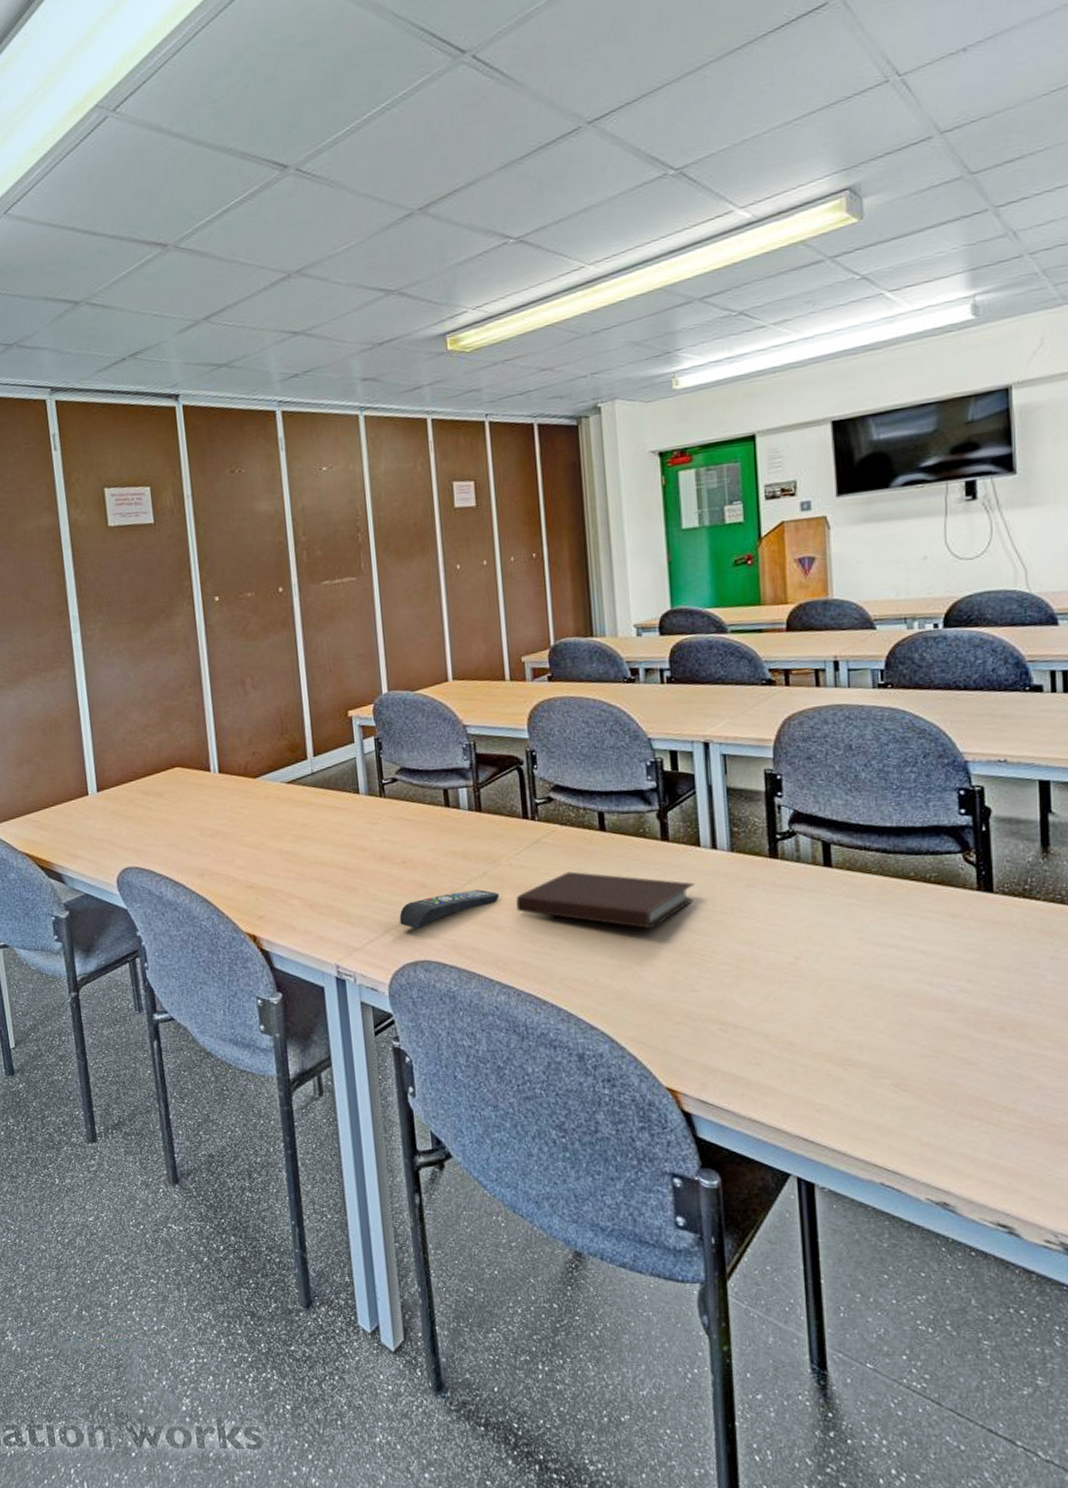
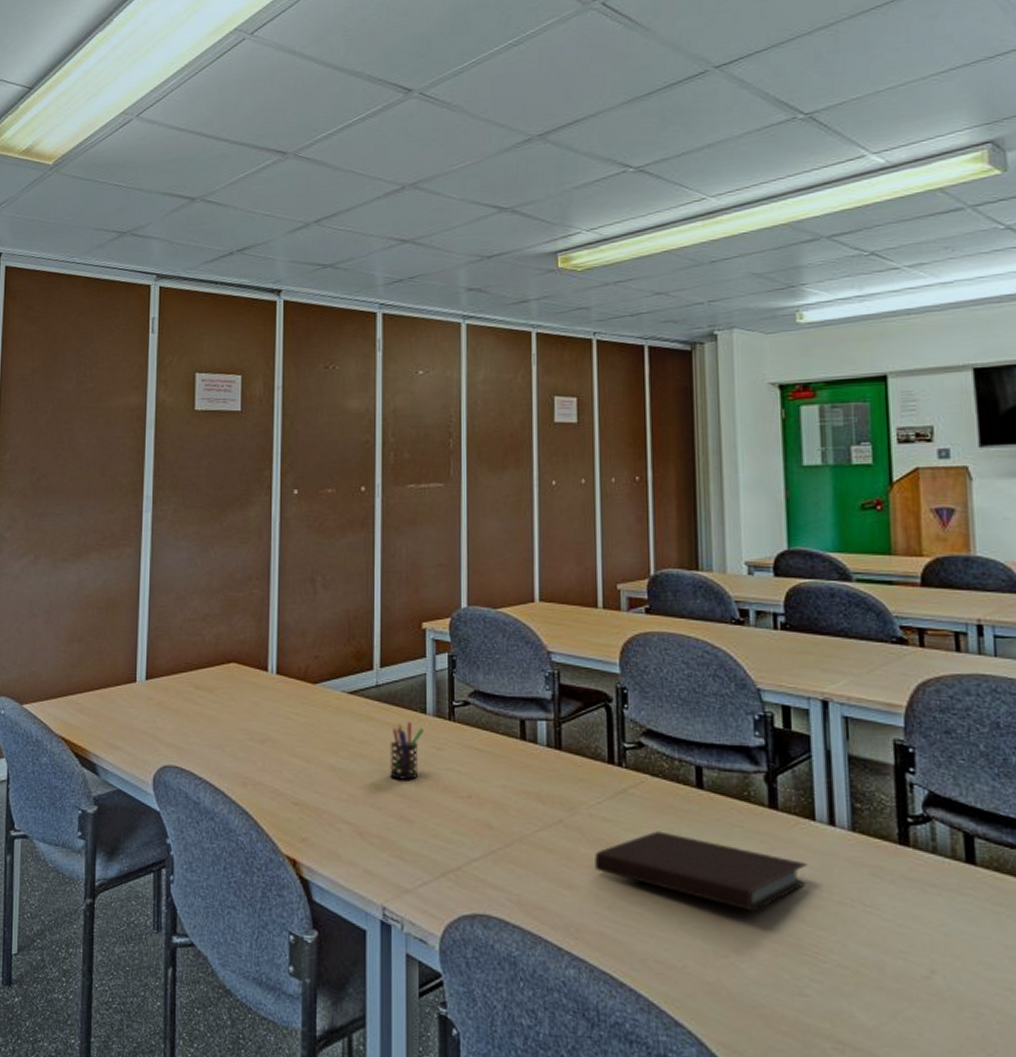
pen holder: none [329,801,358,856] -> present [390,721,424,781]
remote control: present [399,889,500,929] -> none [459,838,576,876]

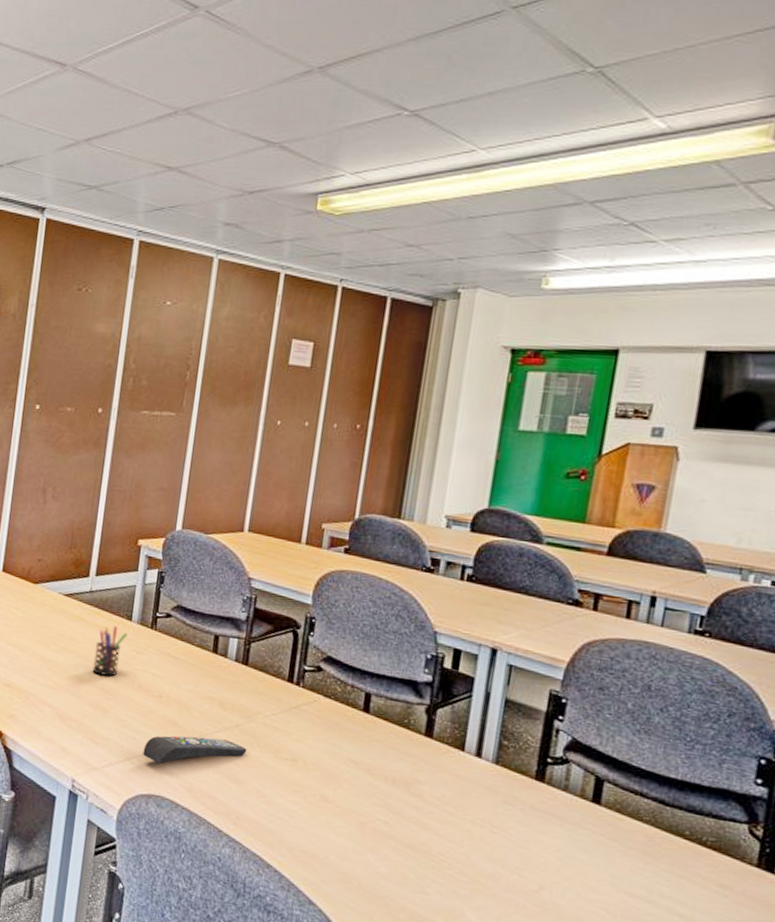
remote control: none [459,838,576,876] -> present [143,736,248,764]
notebook: present [595,831,808,912] -> none [261,744,450,821]

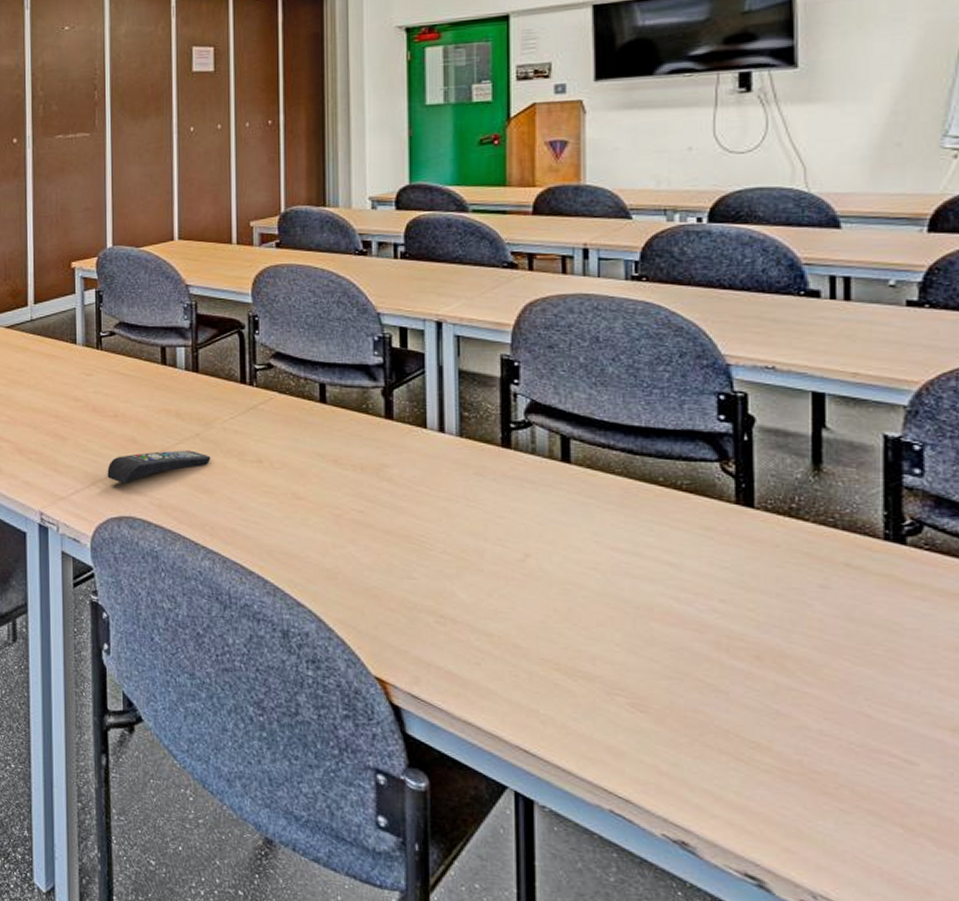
pen holder: present [92,625,127,677] -> none [44,350,74,404]

